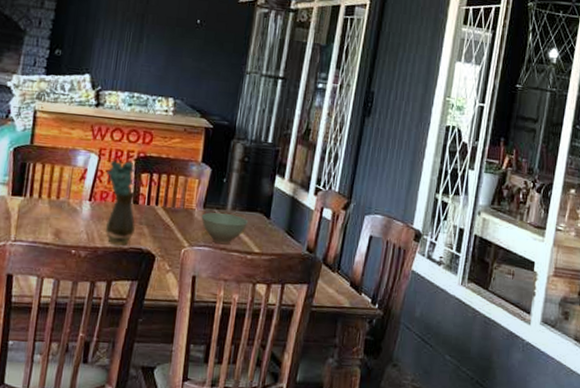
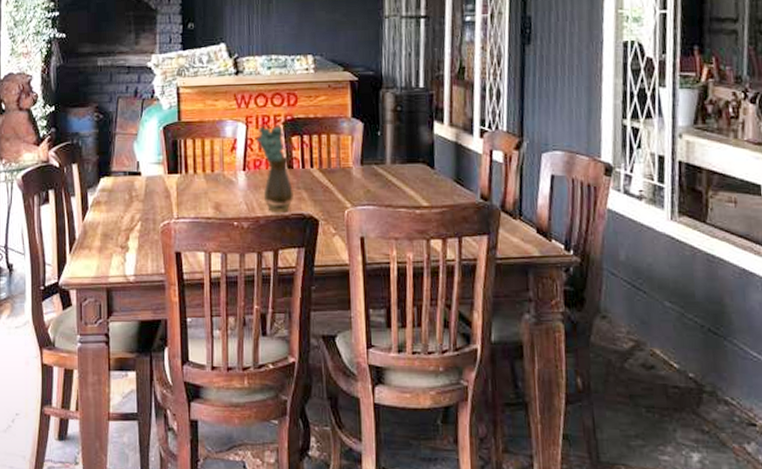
bowl: present [201,212,249,245] -> none [360,169,412,201]

